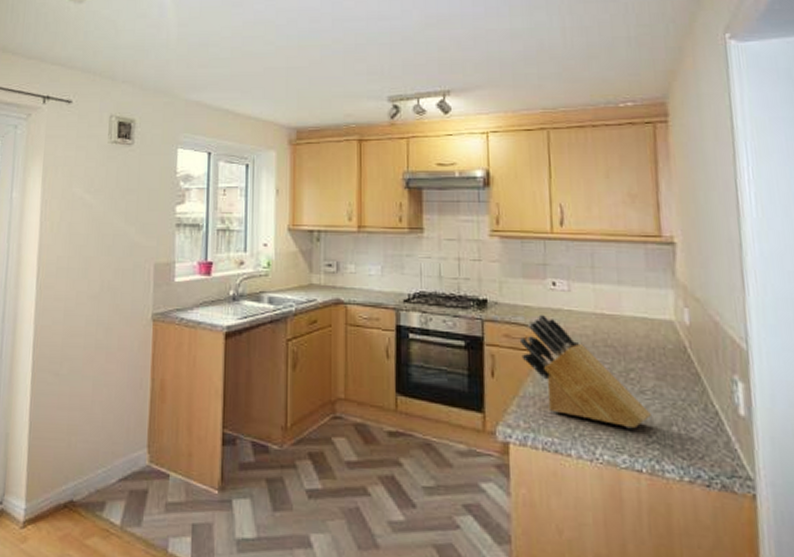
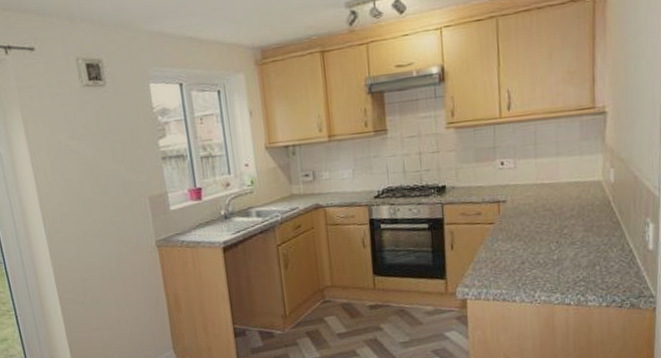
knife block: present [519,314,651,429] -> none [473,191,579,274]

